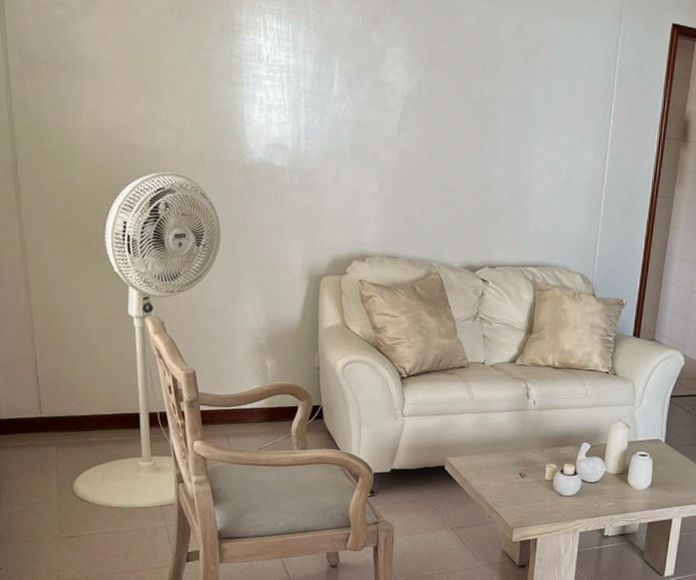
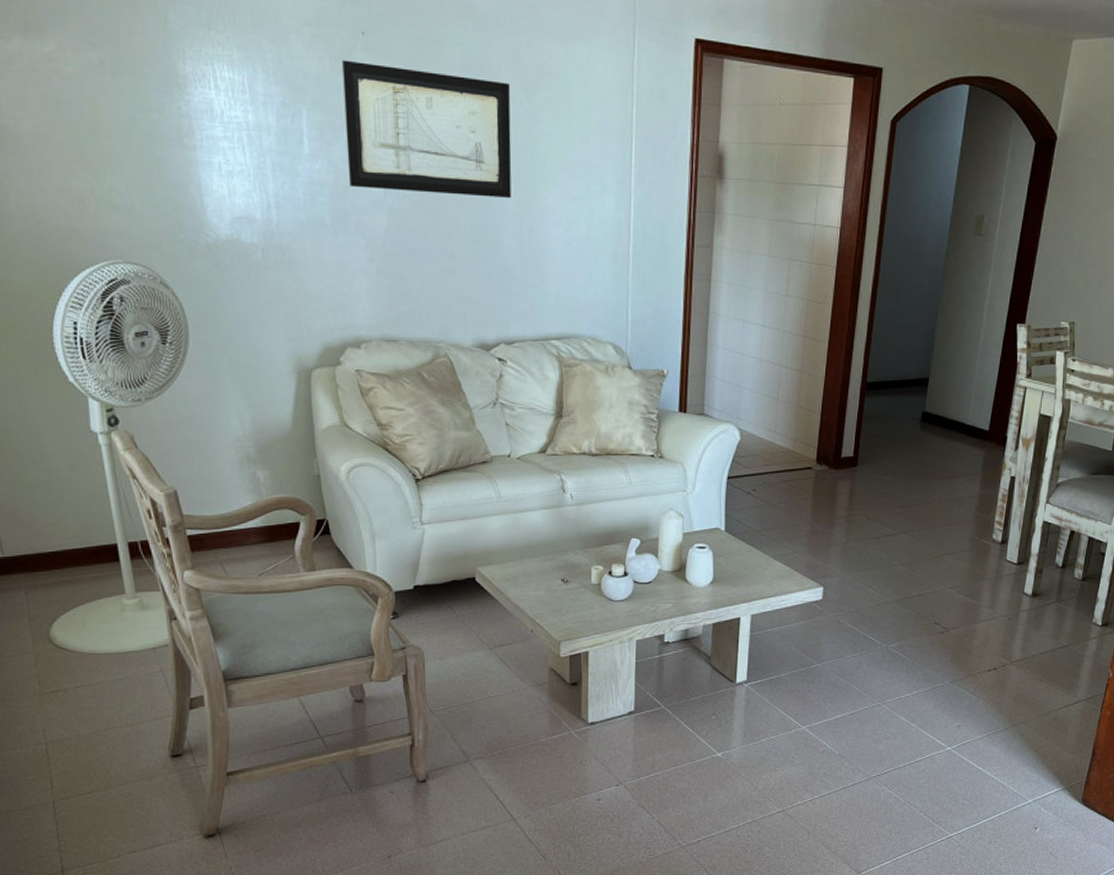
wall art: none [369,20,512,146] -> present [341,60,512,199]

